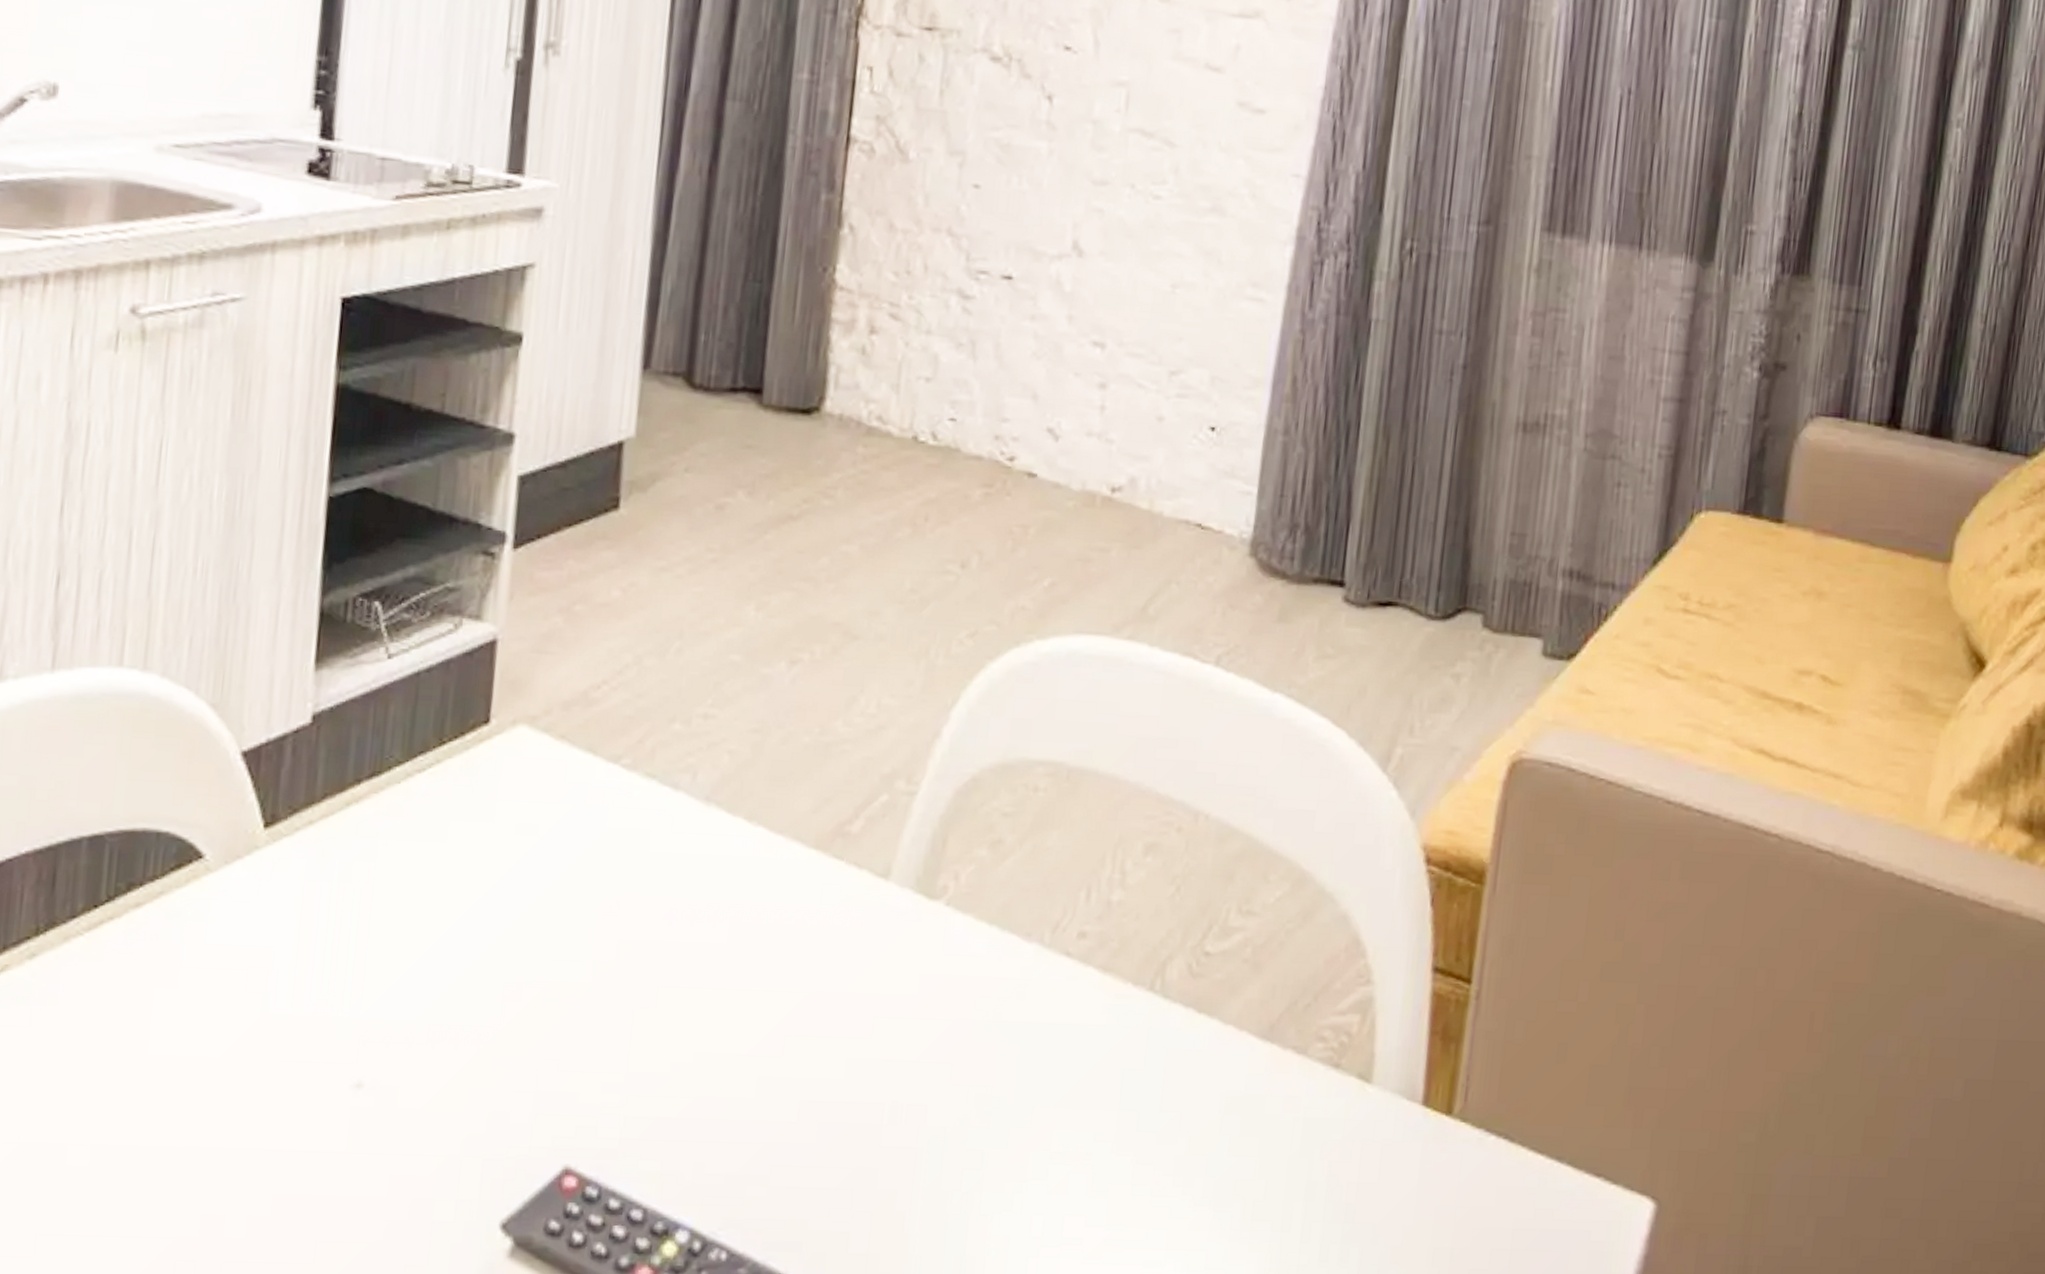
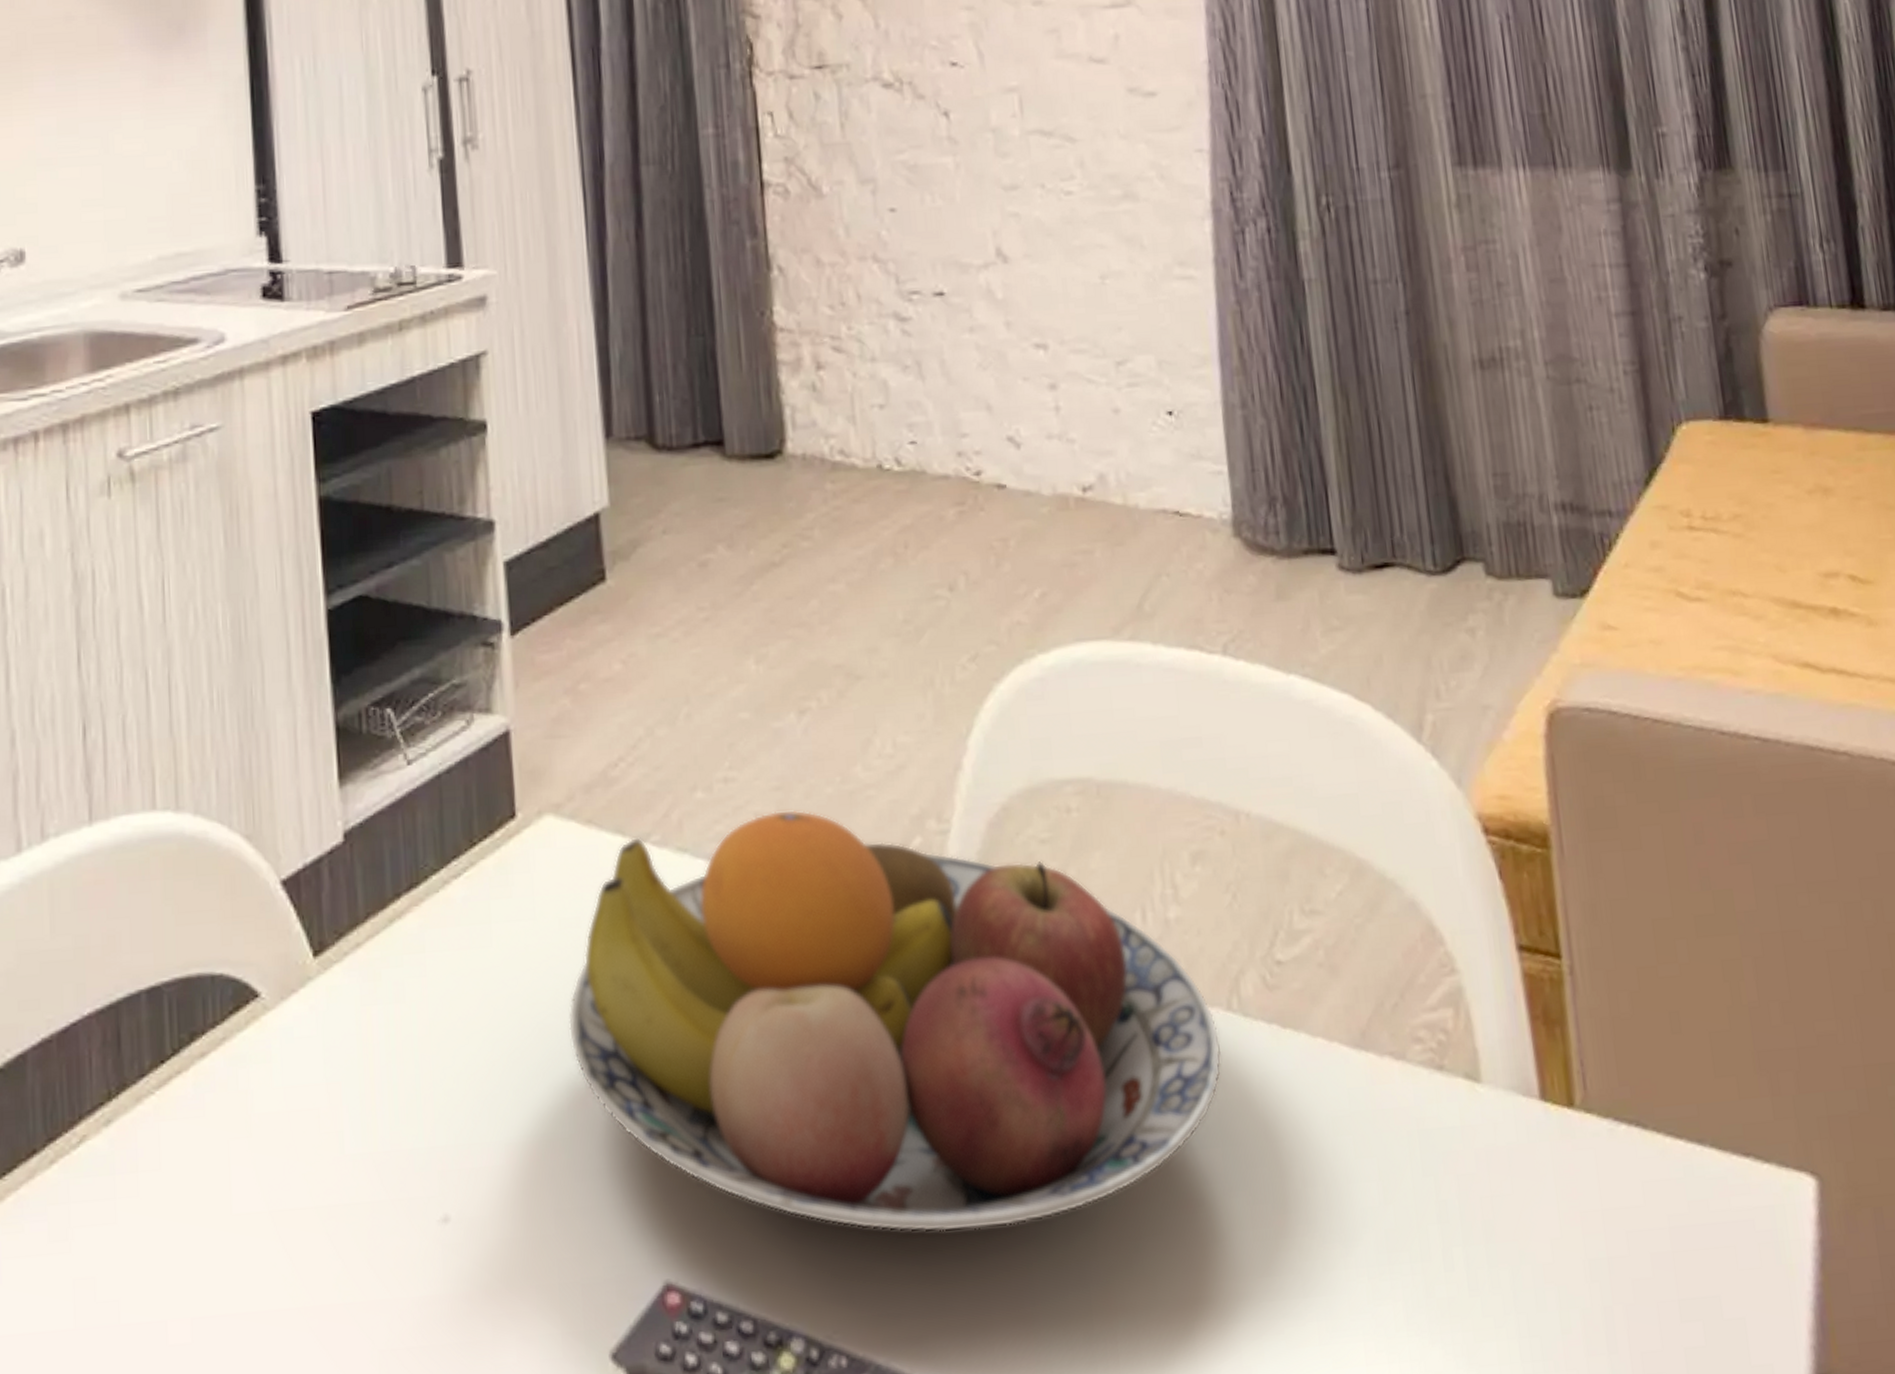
fruit bowl: none [509,751,1138,1156] -> present [568,809,1222,1232]

